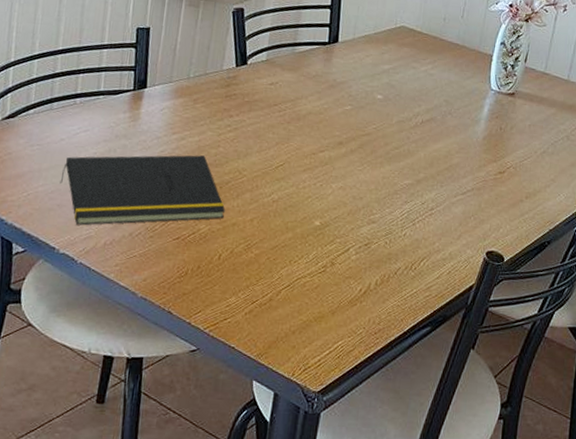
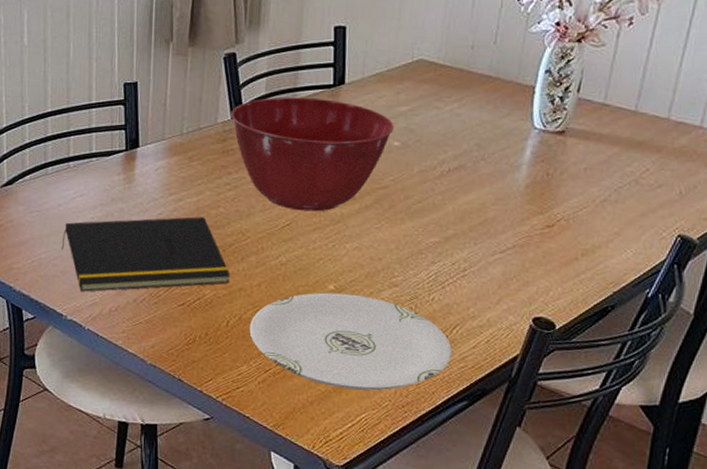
mixing bowl: none [236,50,378,154] -> present [231,97,394,212]
plate: none [240,228,419,319] -> present [249,292,452,391]

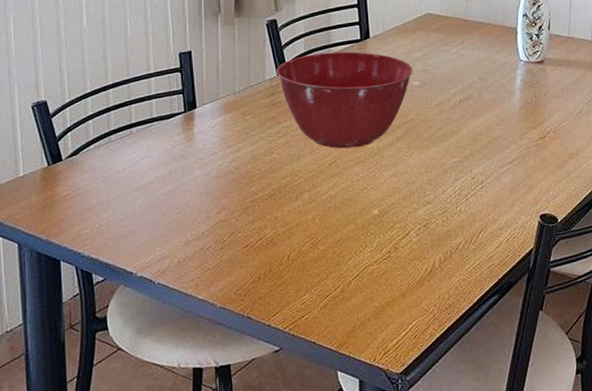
notepad: present [61,216,231,292] -> none [128,164,288,248]
plate: present [249,292,452,391] -> none [308,215,481,301]

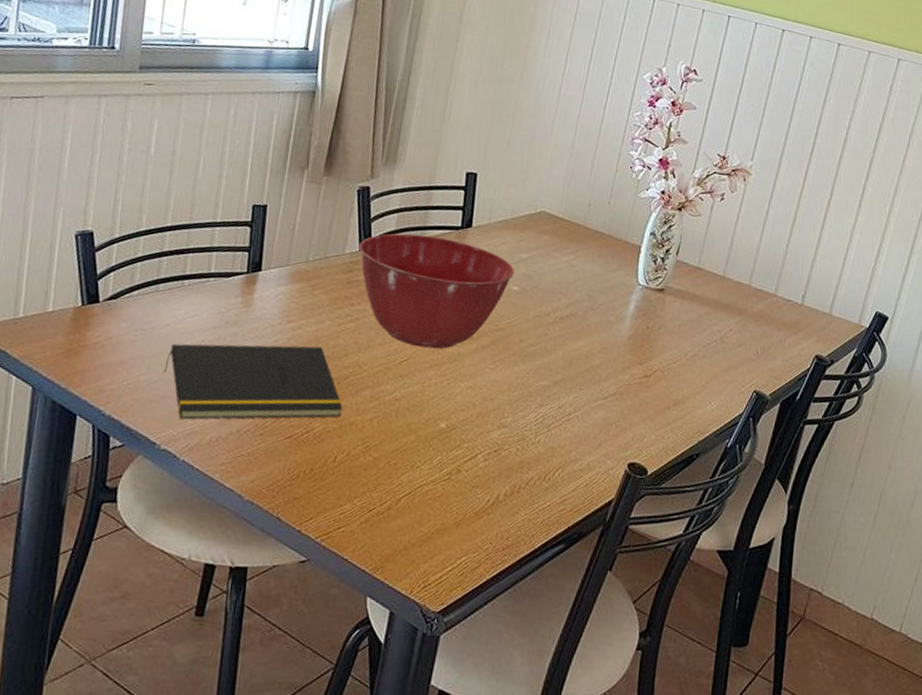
notepad: none [128,164,288,248] -> present [163,343,343,420]

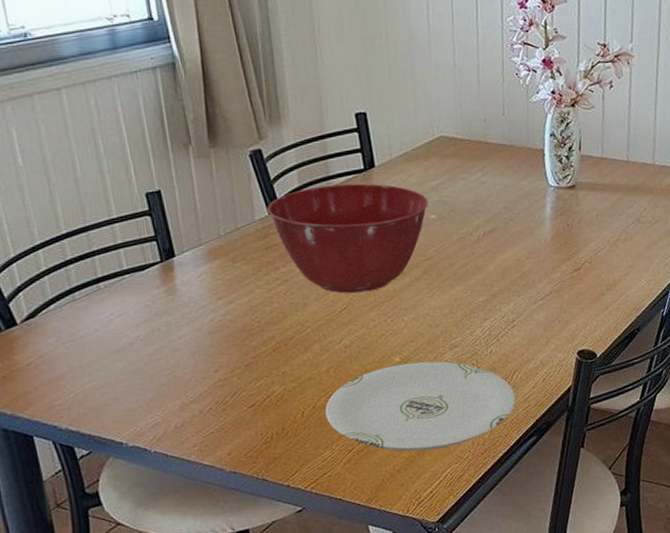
notepad: present [163,343,343,420] -> none [106,315,297,415]
plate: none [356,430,553,533] -> present [325,361,516,451]

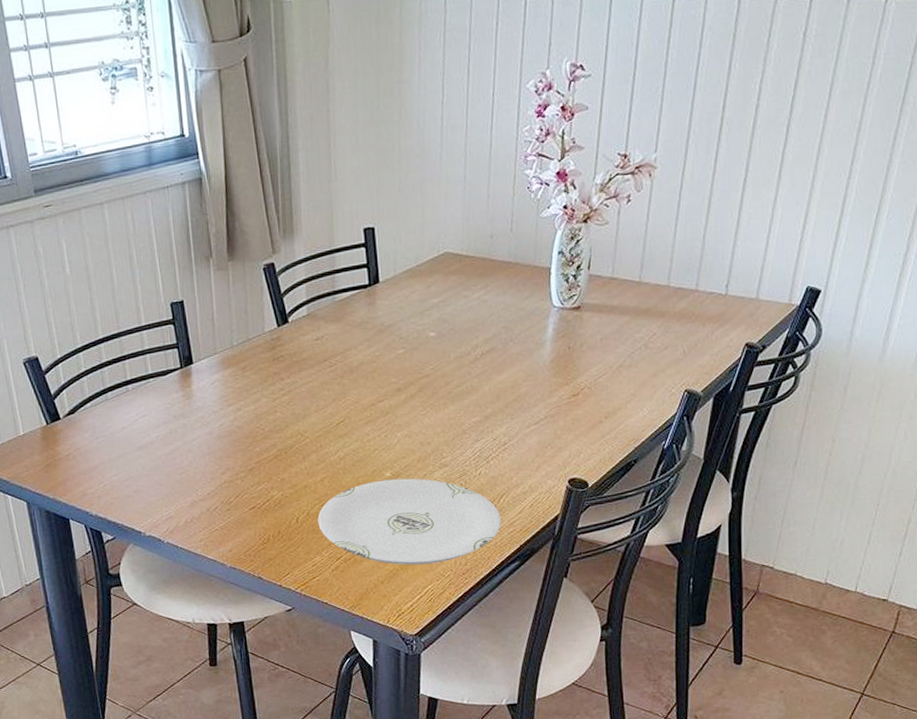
mixing bowl: present [267,183,428,294] -> none [276,298,429,407]

